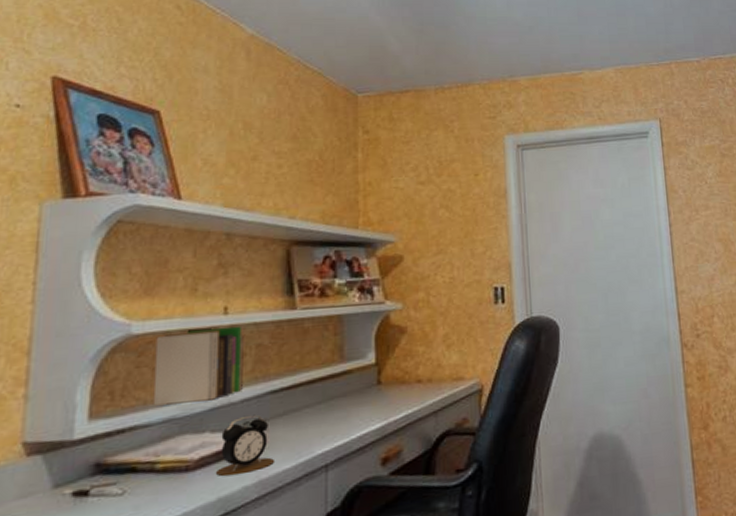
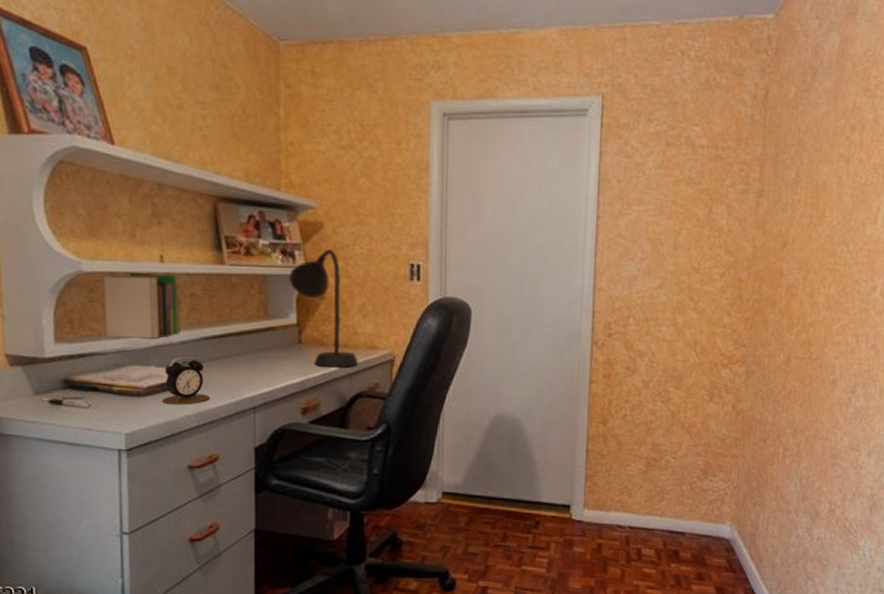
desk lamp: none [367,282,443,408] -> present [289,249,358,369]

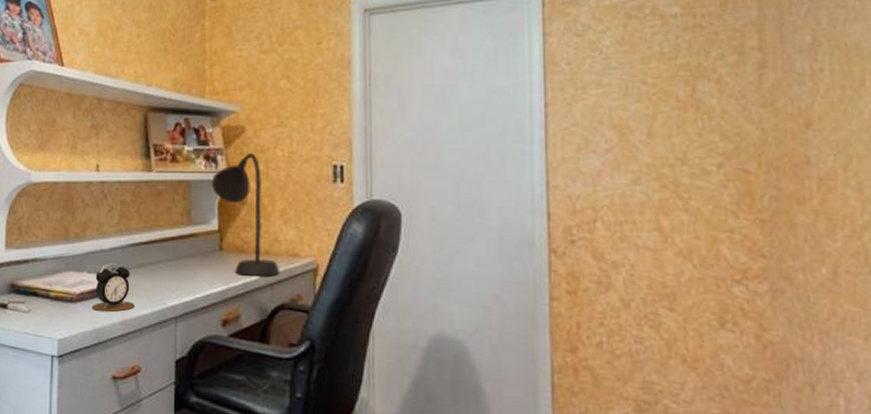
books: present [103,273,180,339] -> none [47,182,111,245]

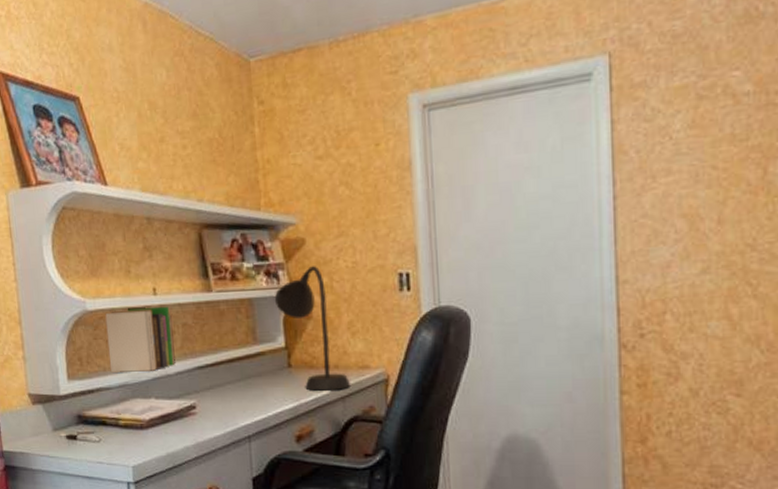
books: none [47,182,111,245] -> present [105,306,176,373]
alarm clock: present [92,262,135,313] -> none [163,386,206,437]

